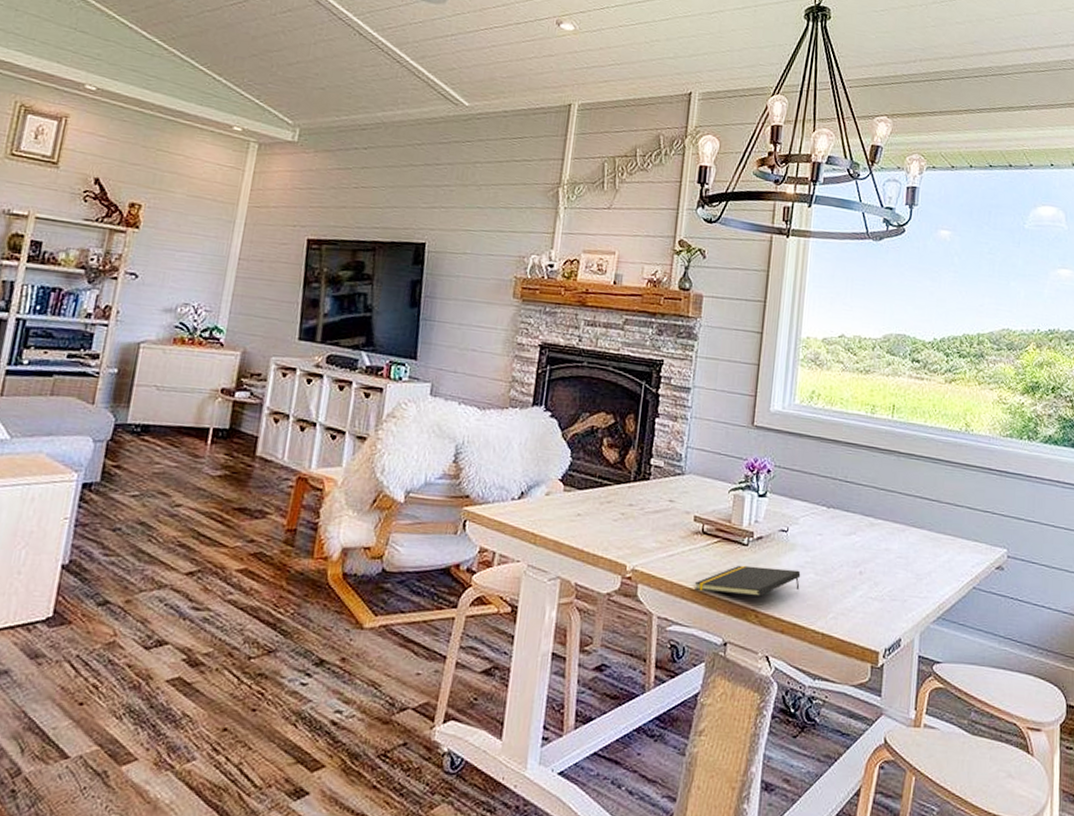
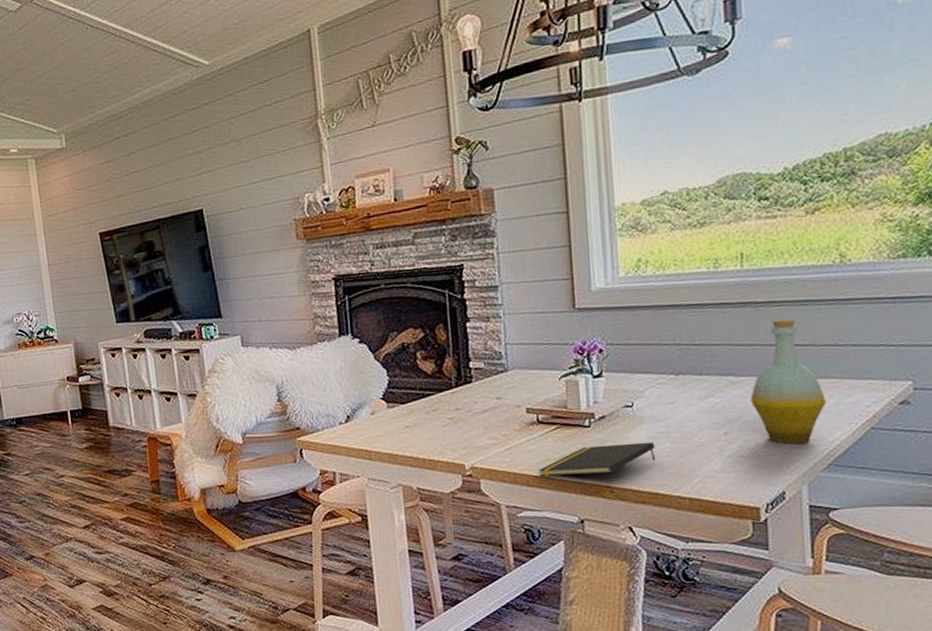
bottle: none [884,471,942,594] -> present [751,318,826,444]

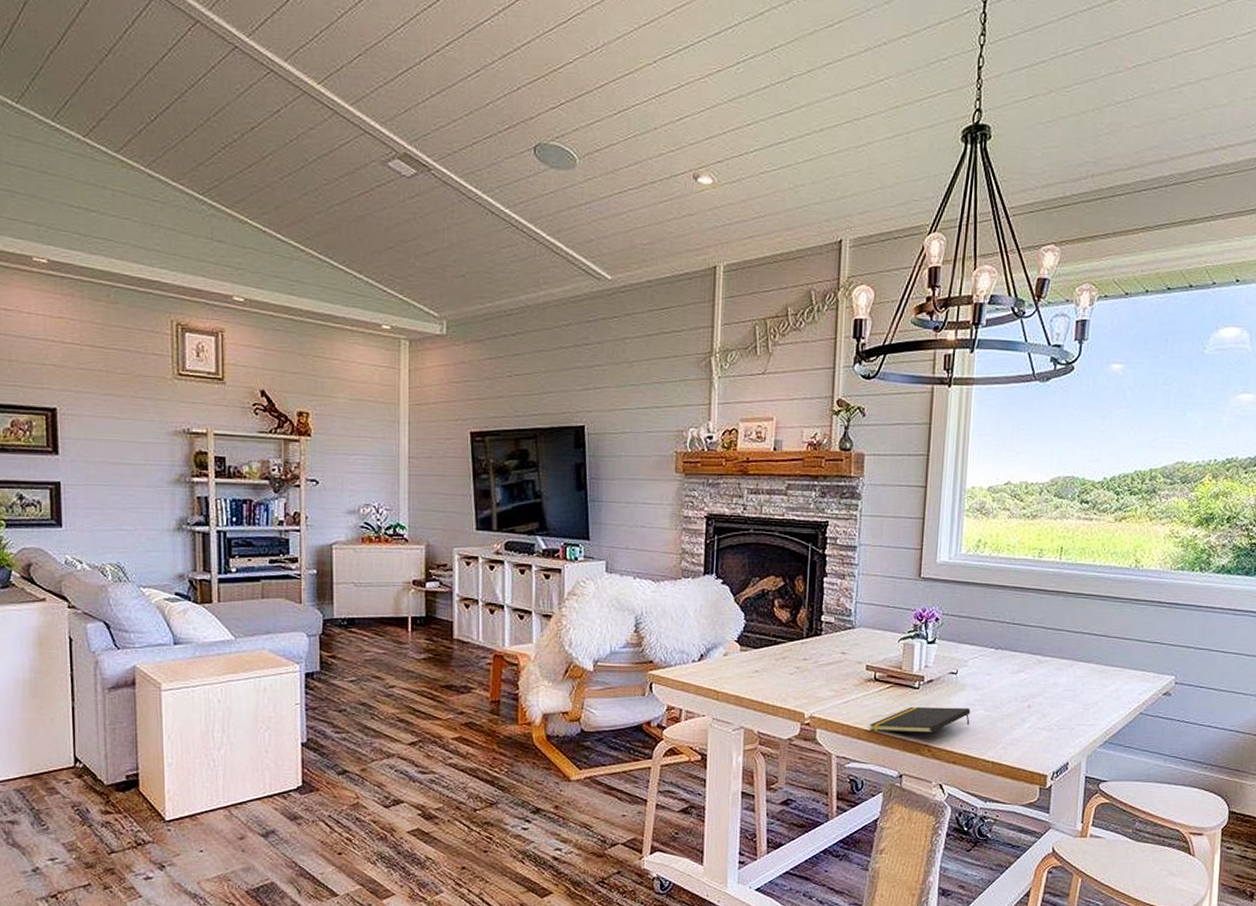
bottle: present [751,318,826,444] -> none [1052,609,1110,722]

